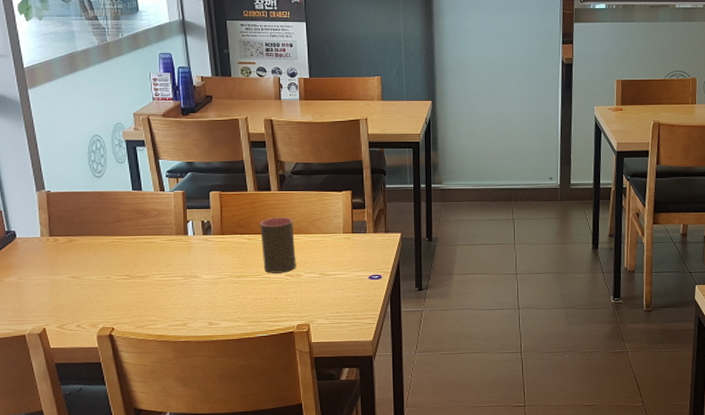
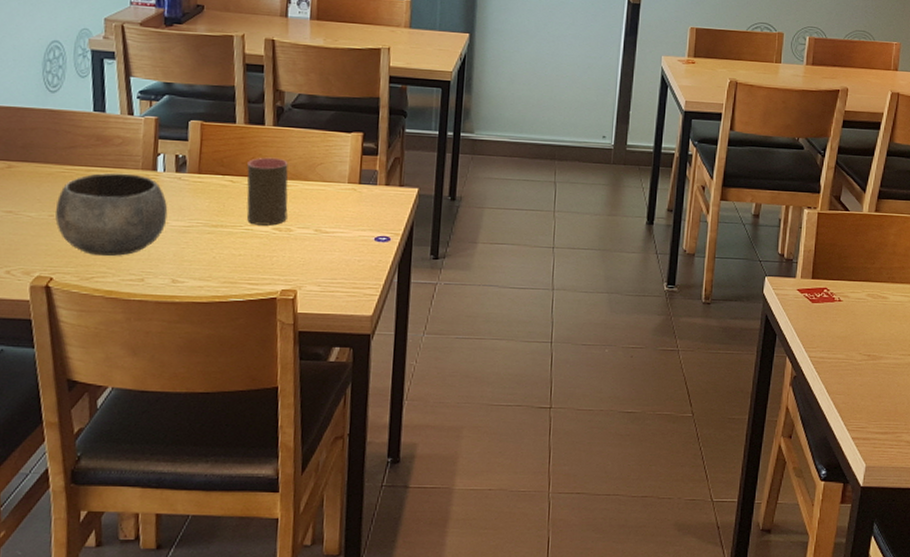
bowl: none [111,239,200,307] -> present [55,172,168,256]

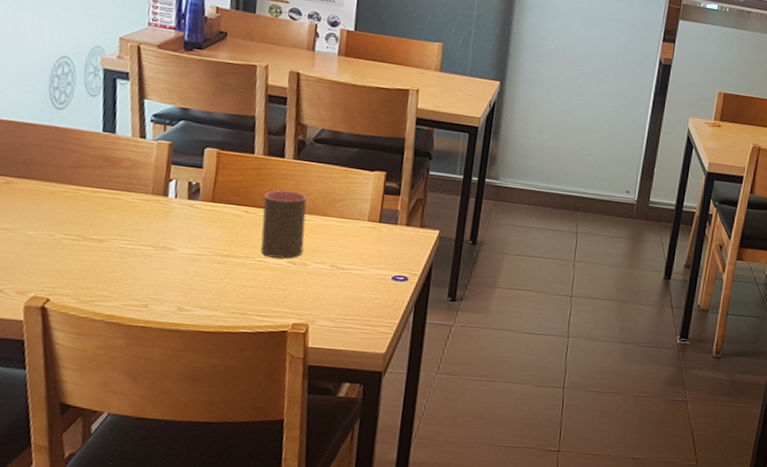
bowl: present [55,172,168,256] -> none [55,195,178,281]

